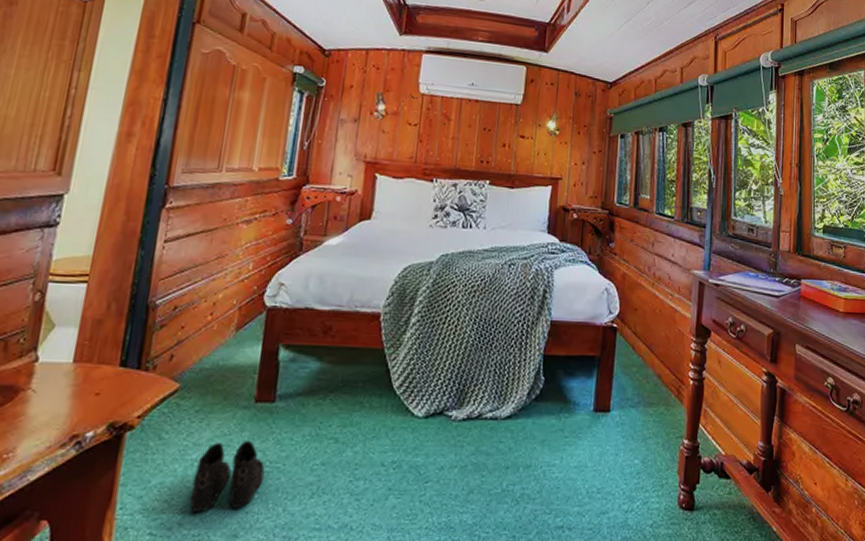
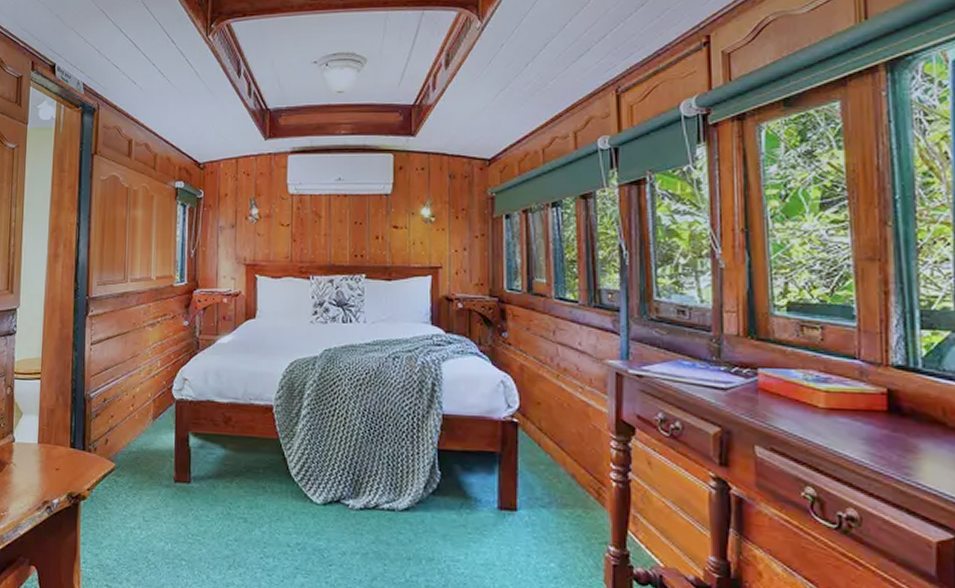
boots: present [190,440,265,512] -> none [133,514,189,572]

